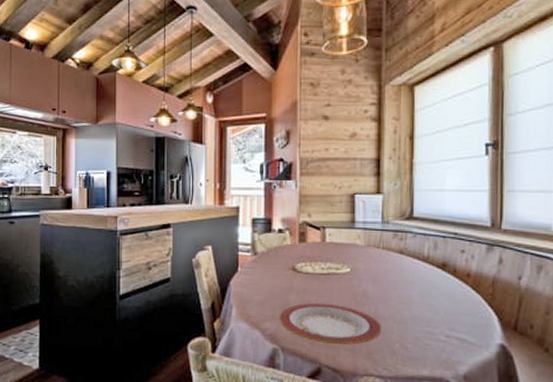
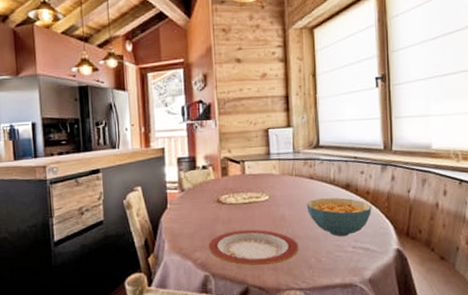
cereal bowl: none [393,277,472,322] -> present [306,198,372,237]

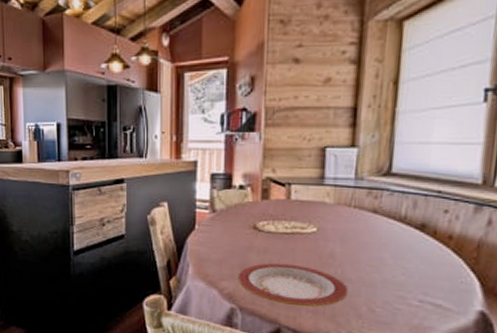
cereal bowl: present [306,198,372,237] -> none [364,237,454,287]

